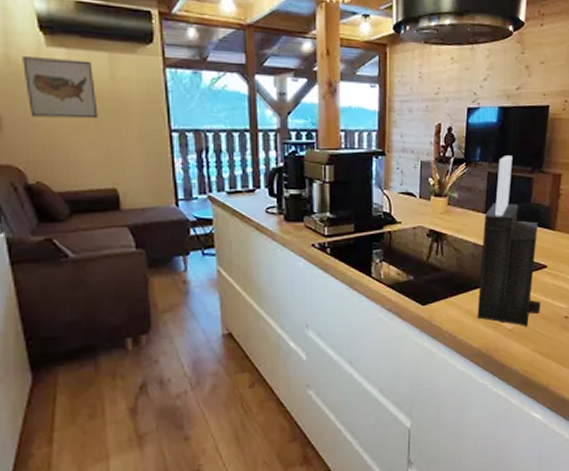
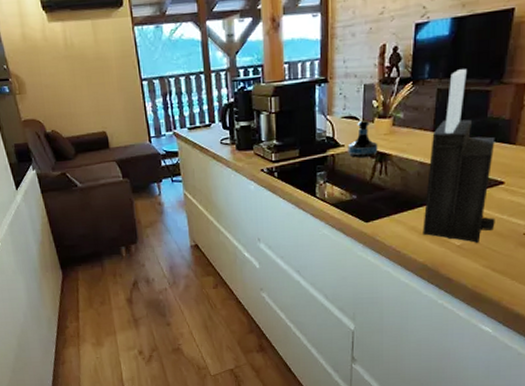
wall art: present [22,56,98,119] -> none [33,29,88,80]
tequila bottle: none [404,197,435,236] -> present [348,119,378,158]

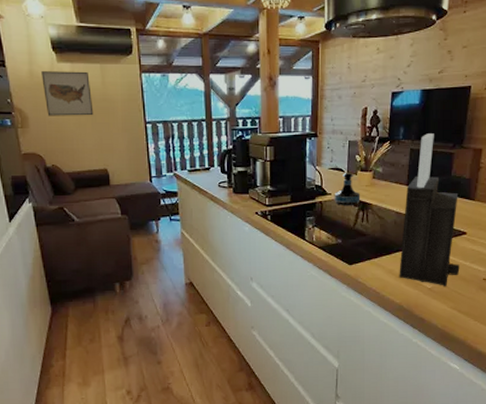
wall art: none [33,29,88,80] -> present [41,71,94,116]

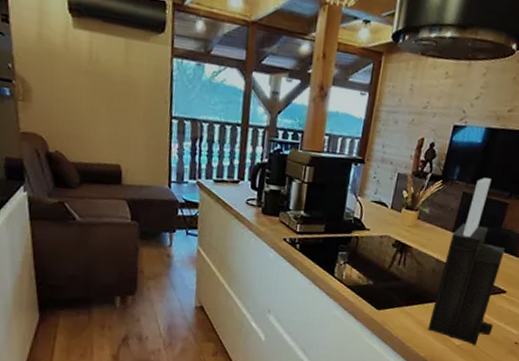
wall art: present [41,71,94,116] -> none [52,36,112,100]
tequila bottle: present [334,172,361,205] -> none [371,207,402,246]

